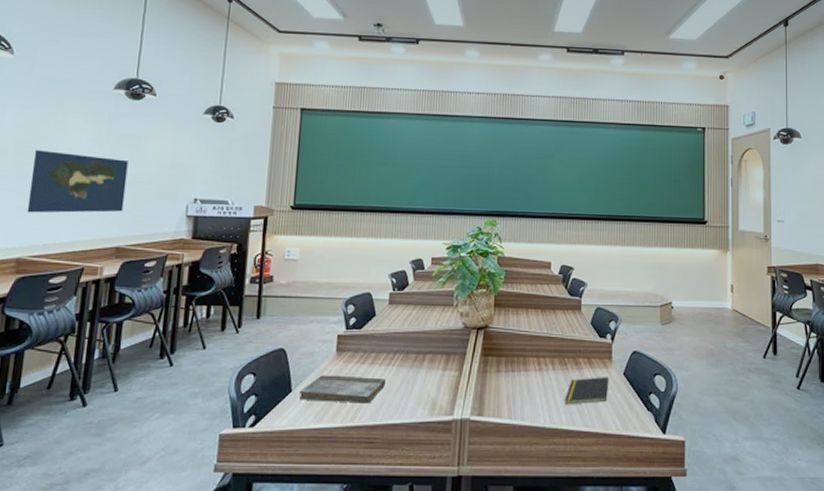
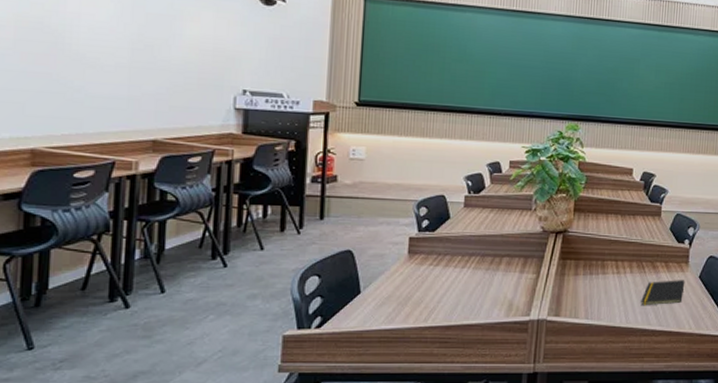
map: present [27,150,129,213] -> none [39,26,161,102]
book: present [299,375,385,404] -> none [368,277,460,305]

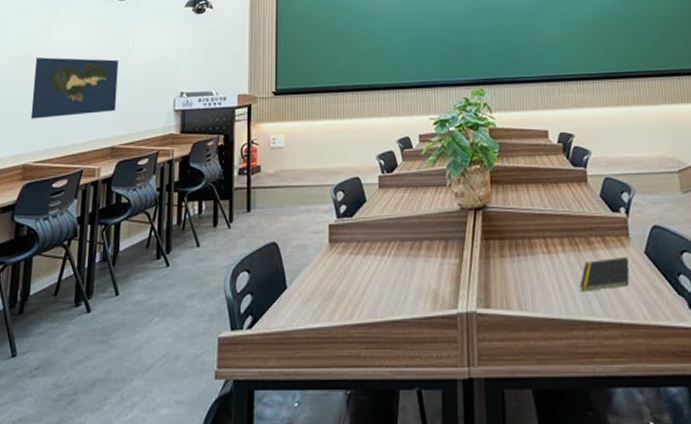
map: none [39,26,161,102] -> present [30,57,119,119]

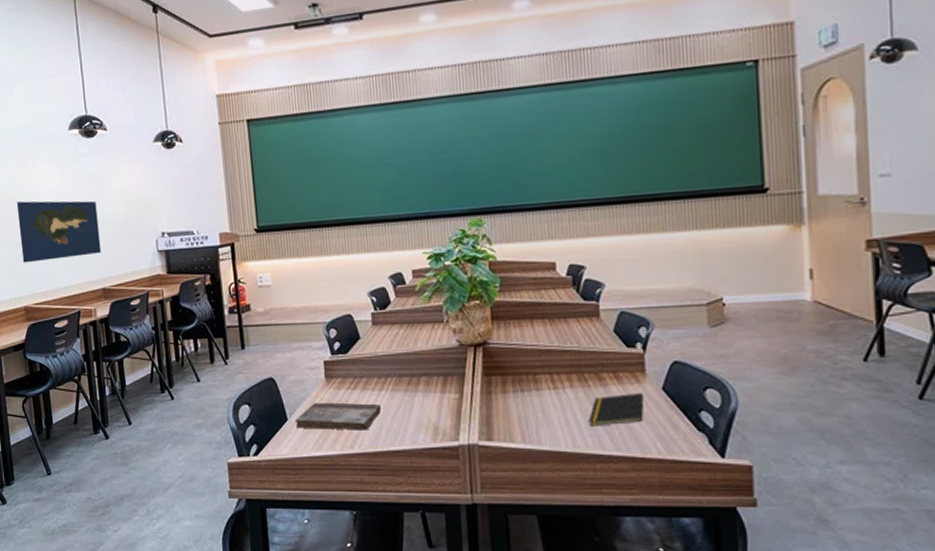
book: none [294,268,382,299] -> present [294,402,381,431]

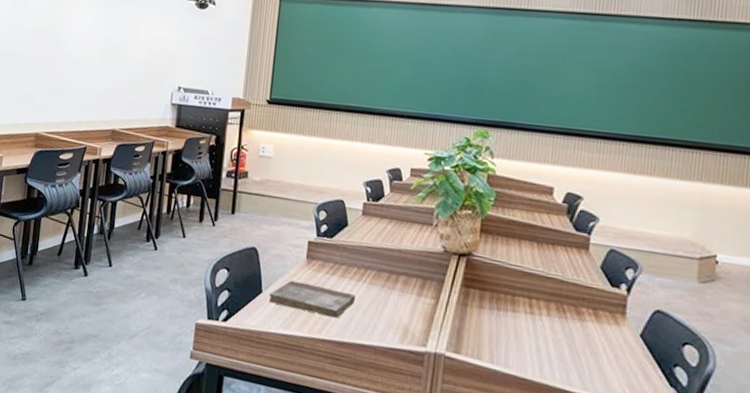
map: present [17,200,102,263] -> none [43,33,123,96]
notepad: present [588,393,645,427] -> none [559,331,621,366]

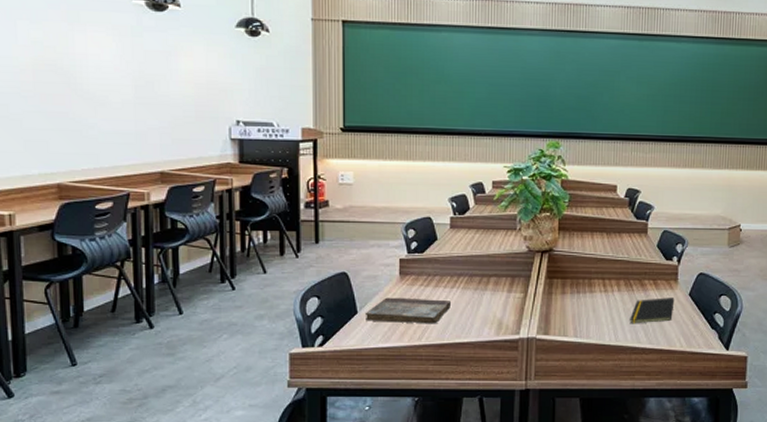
notepad: none [559,331,621,366] -> present [629,298,675,324]

